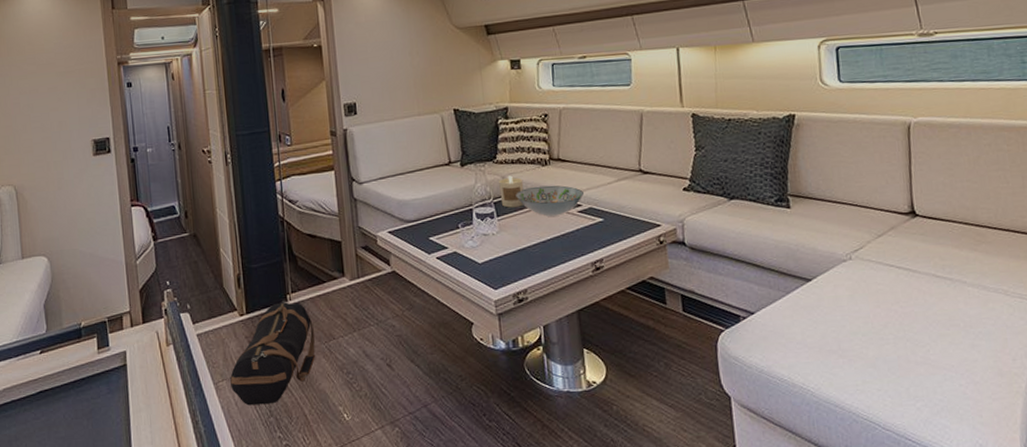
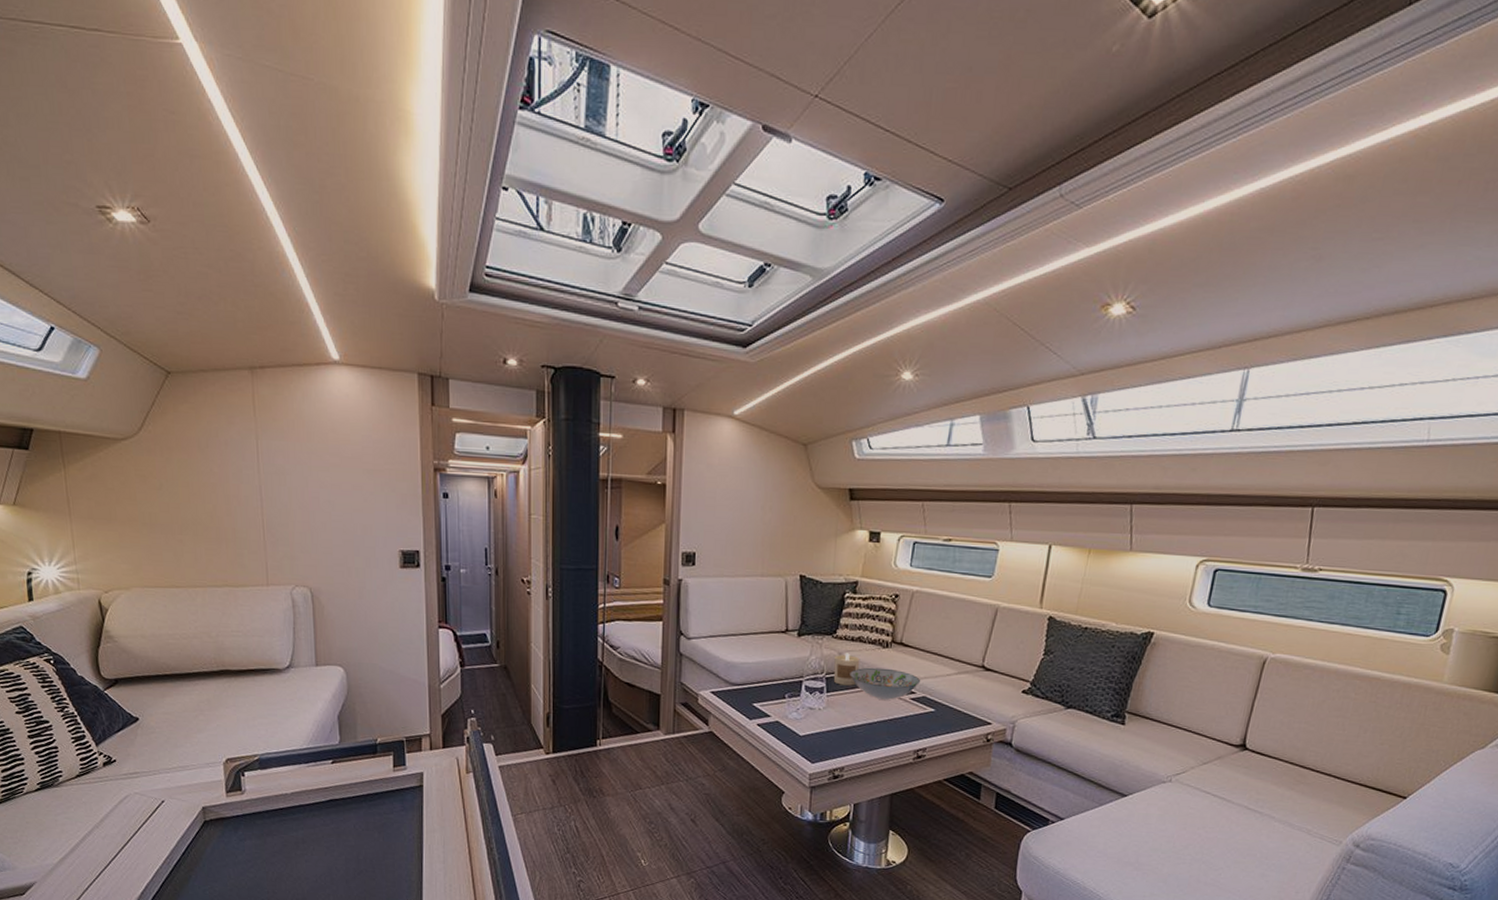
duffel bag: present [230,301,316,406] -> none [530,745,621,842]

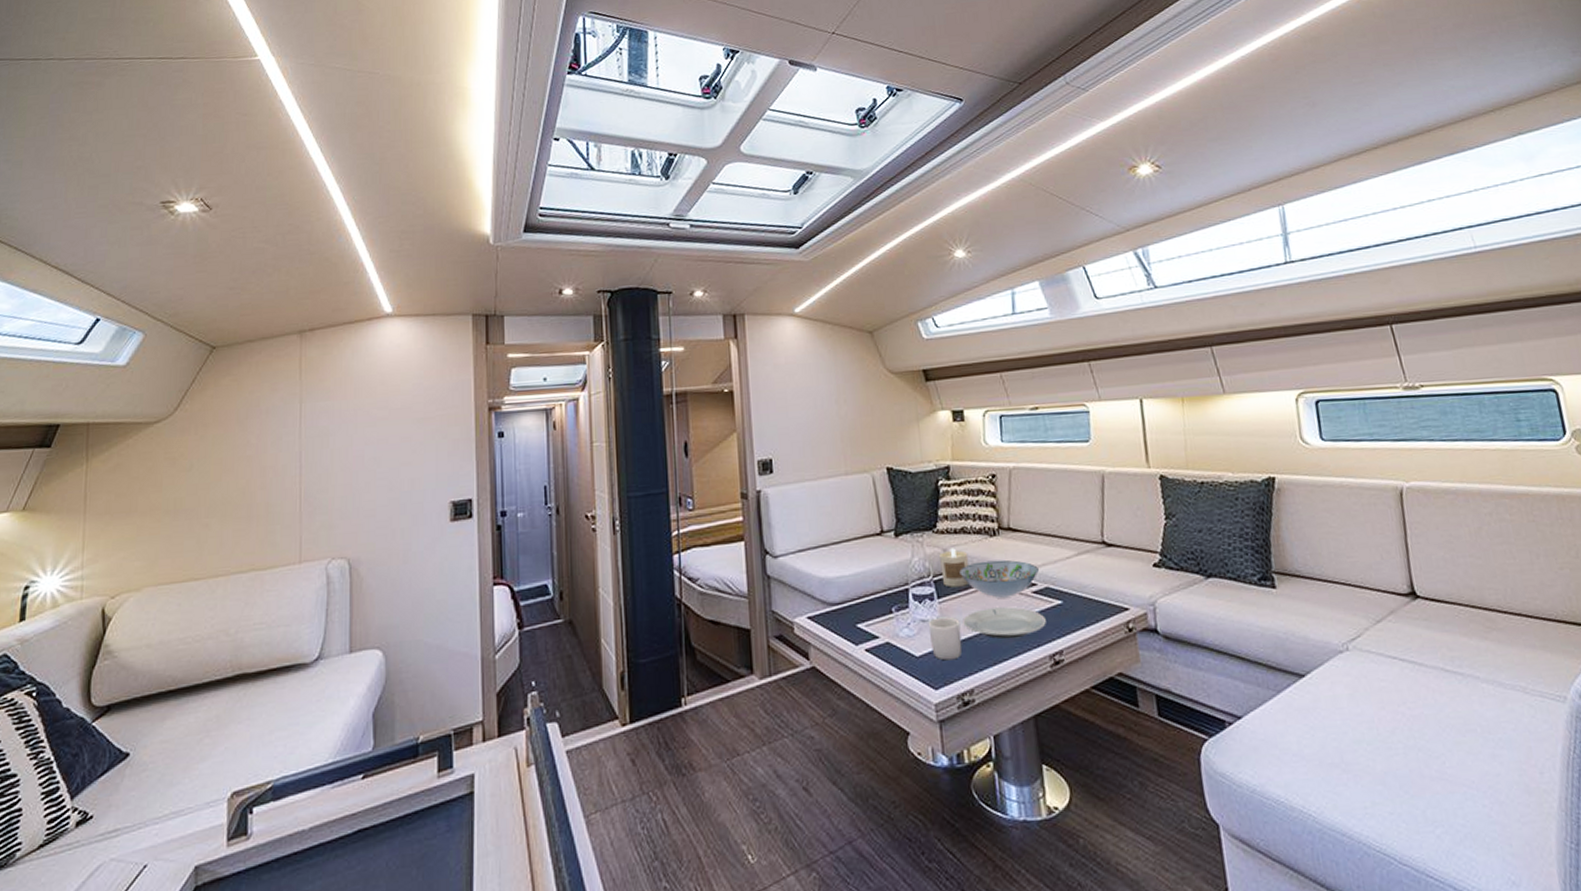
mug: none [814,707,843,743] -> present [928,616,963,661]
plate: none [845,706,917,734] -> present [963,607,1046,640]

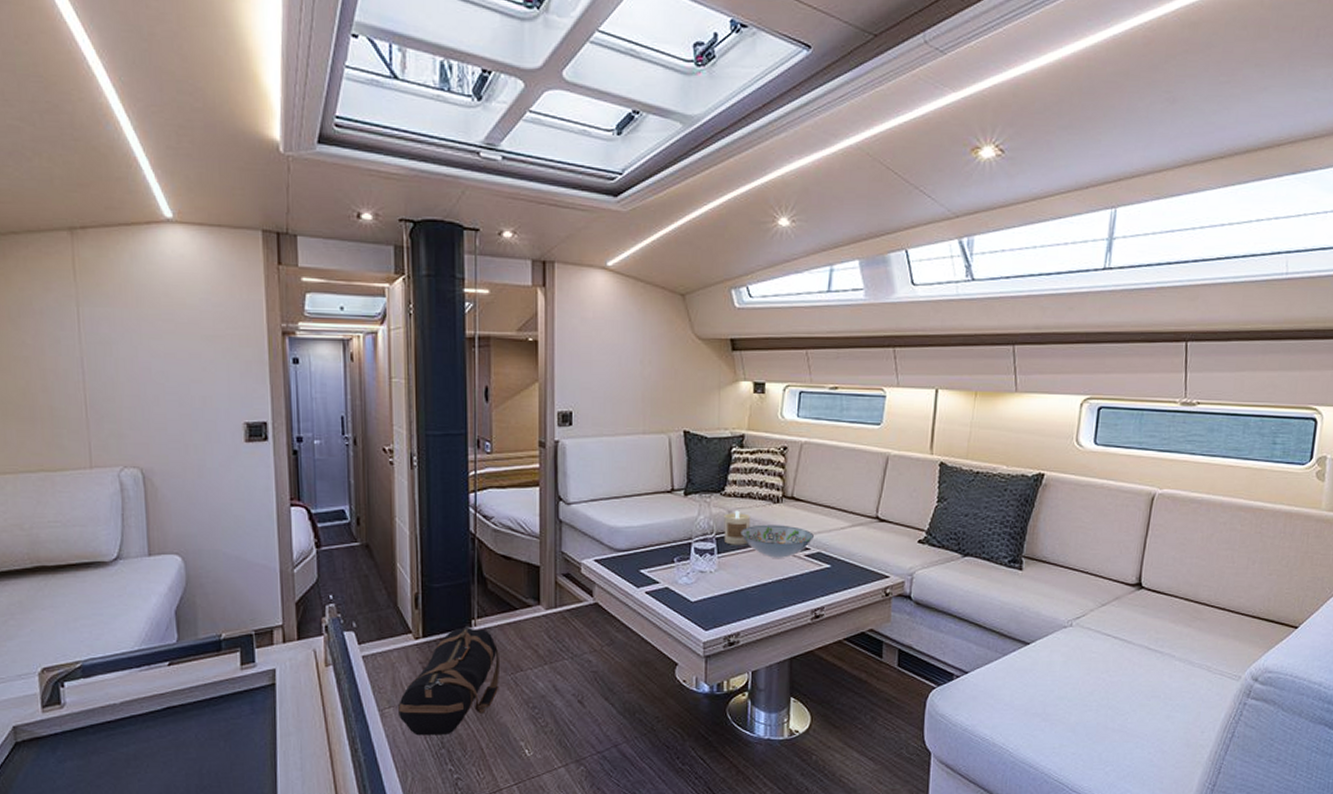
duffel bag: none [606,706,715,846] -> present [398,626,499,736]
mug: present [928,616,963,661] -> none [705,570,735,607]
plate: present [963,607,1046,640] -> none [738,566,813,594]

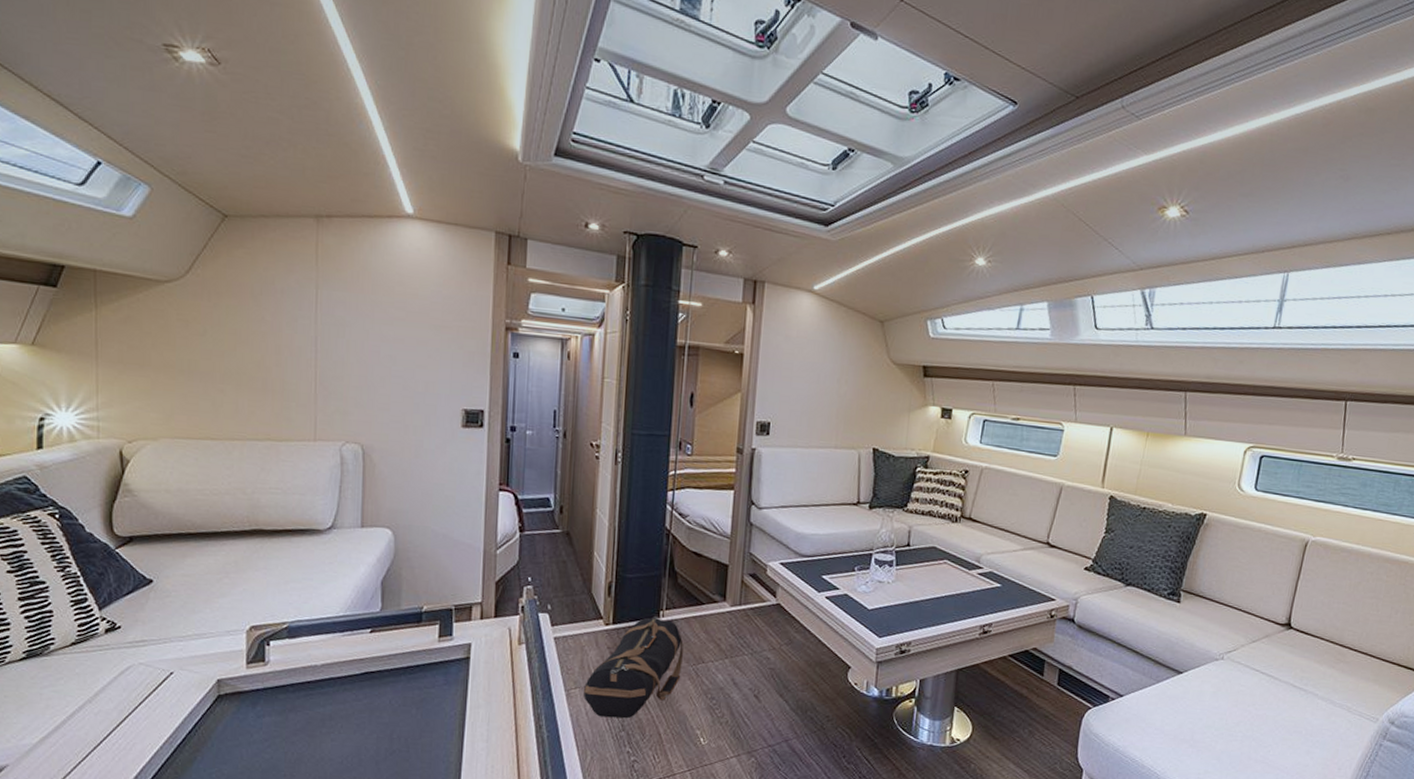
candle: present [723,510,751,545] -> none [902,526,930,560]
decorative bowl: present [741,524,814,559] -> none [919,541,987,576]

